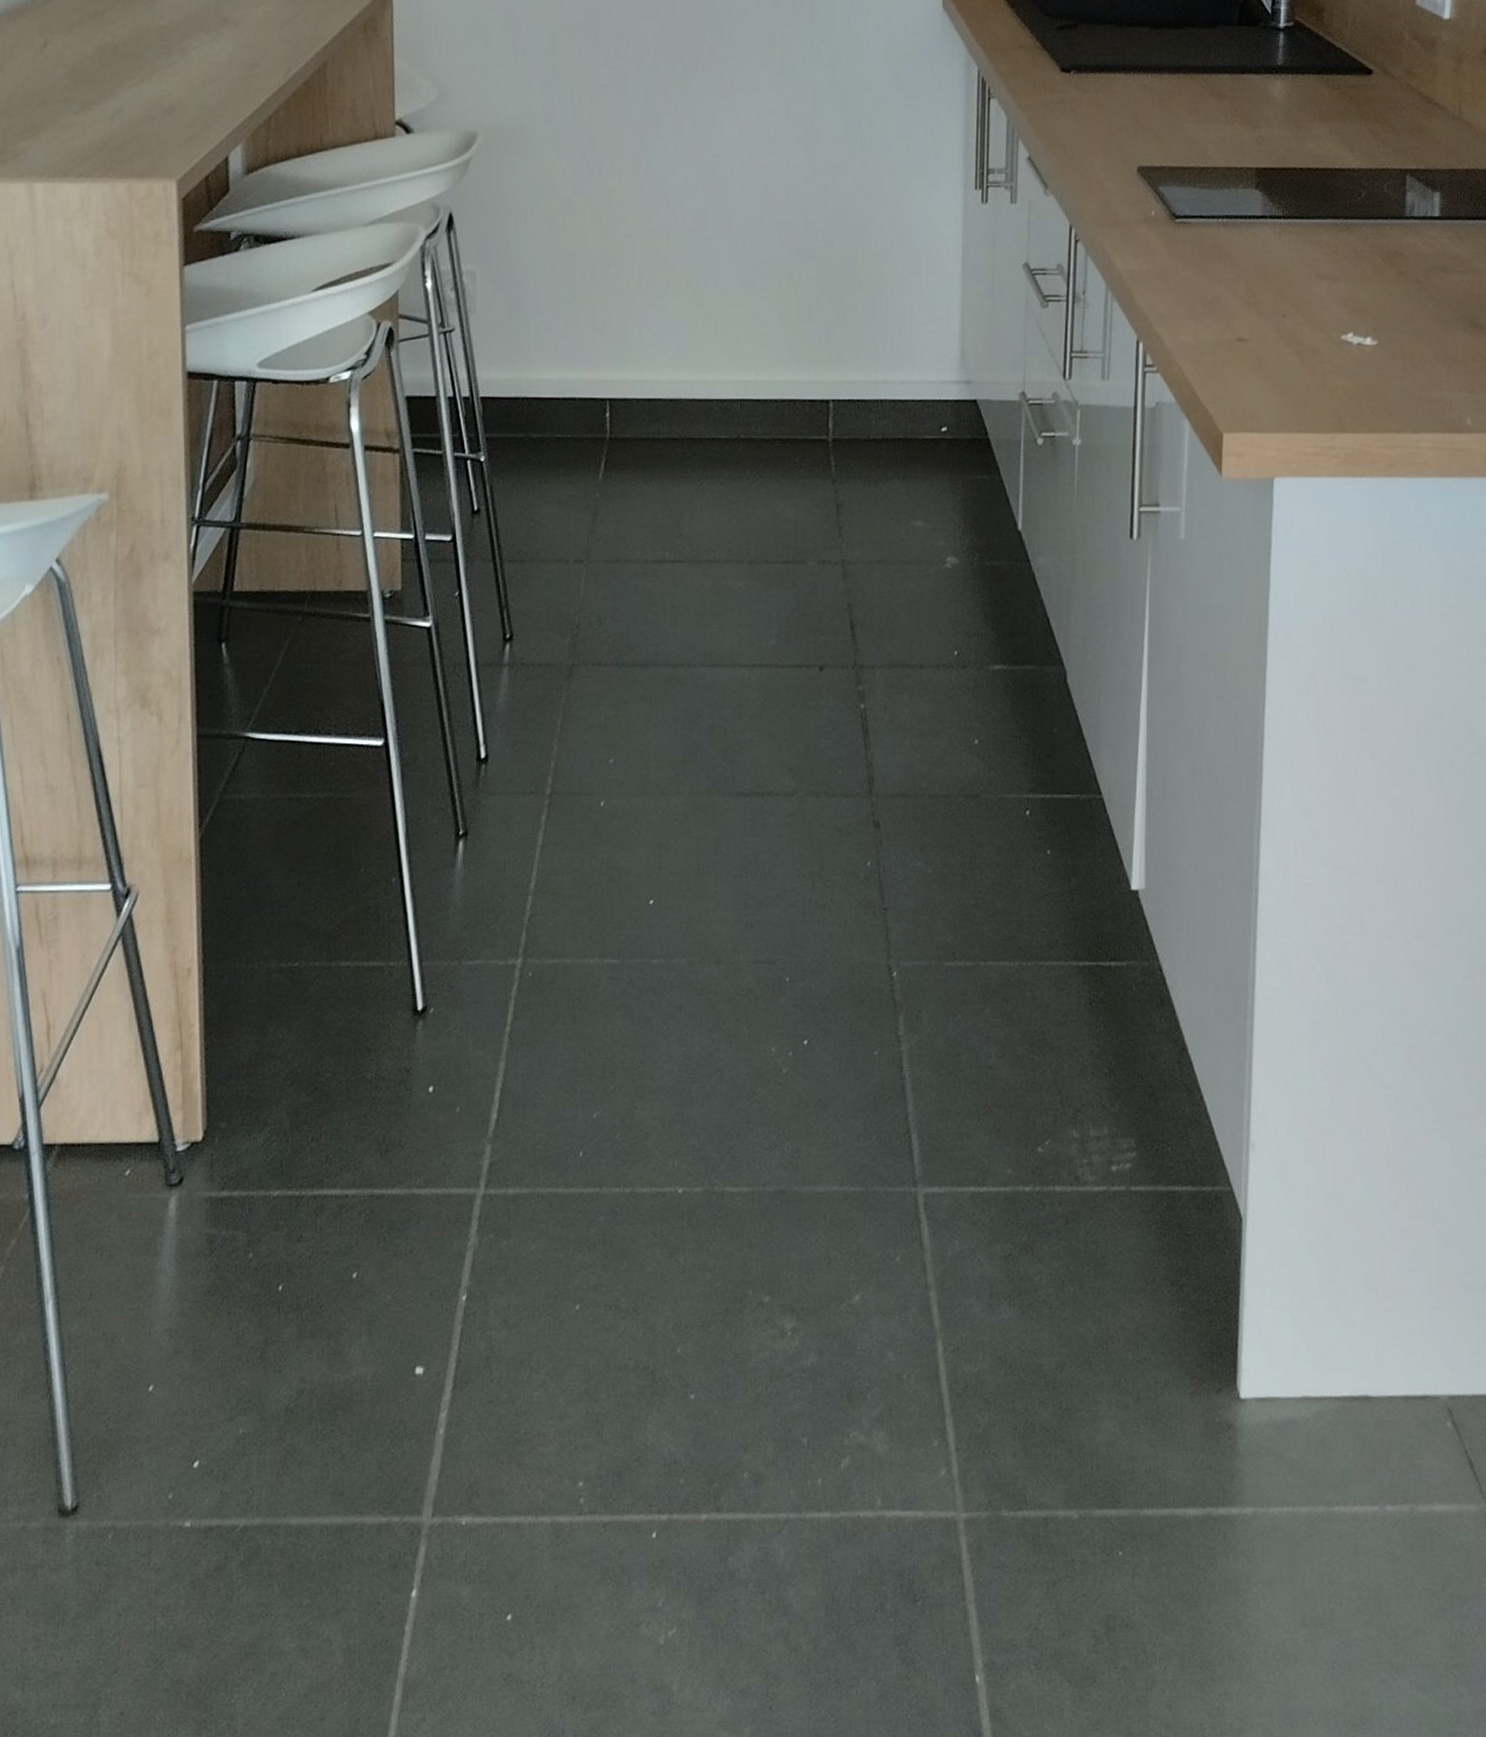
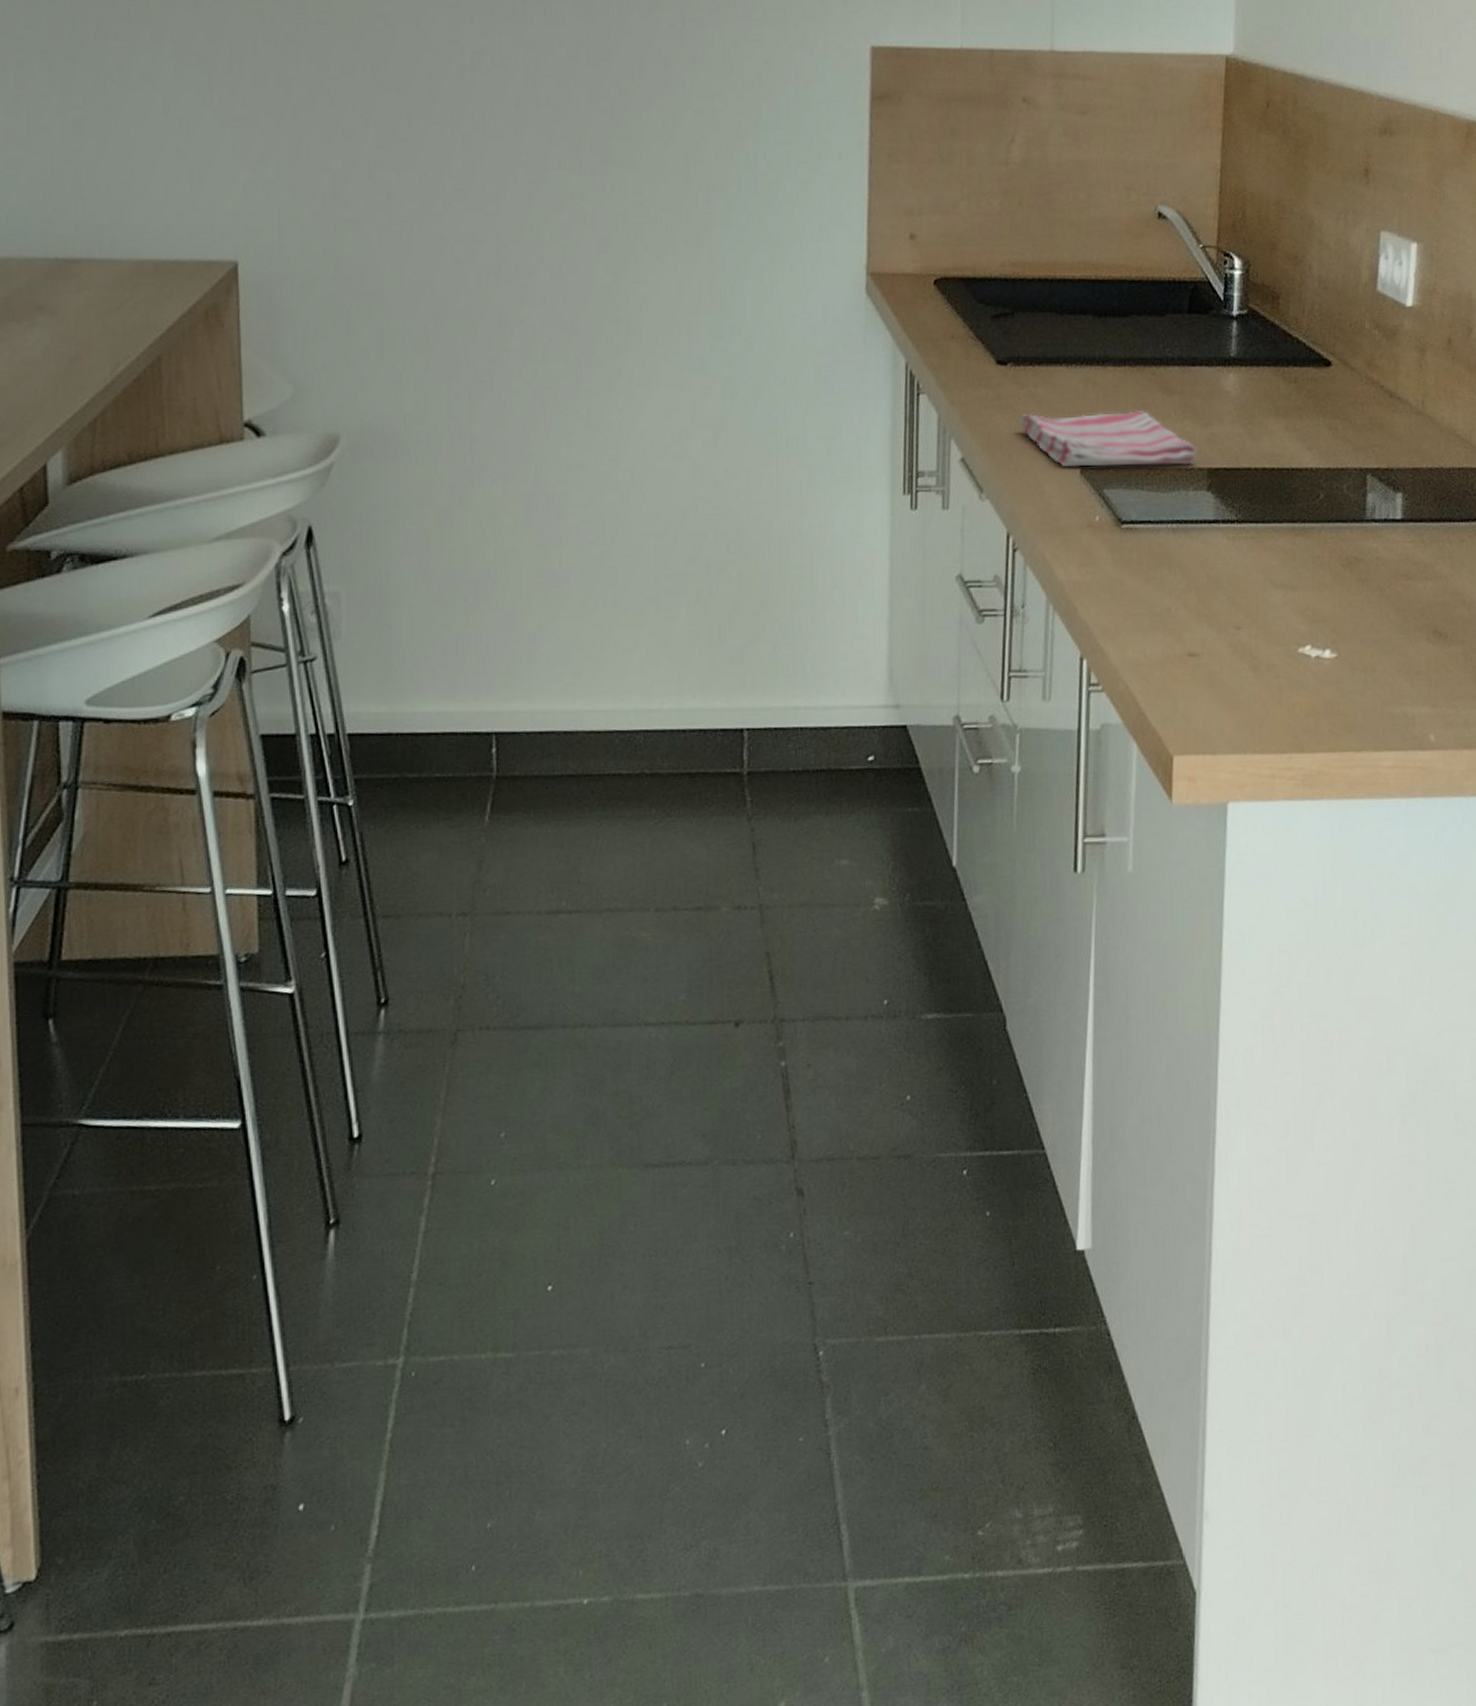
dish towel: none [1081,115,1247,166] -> present [1019,411,1198,468]

